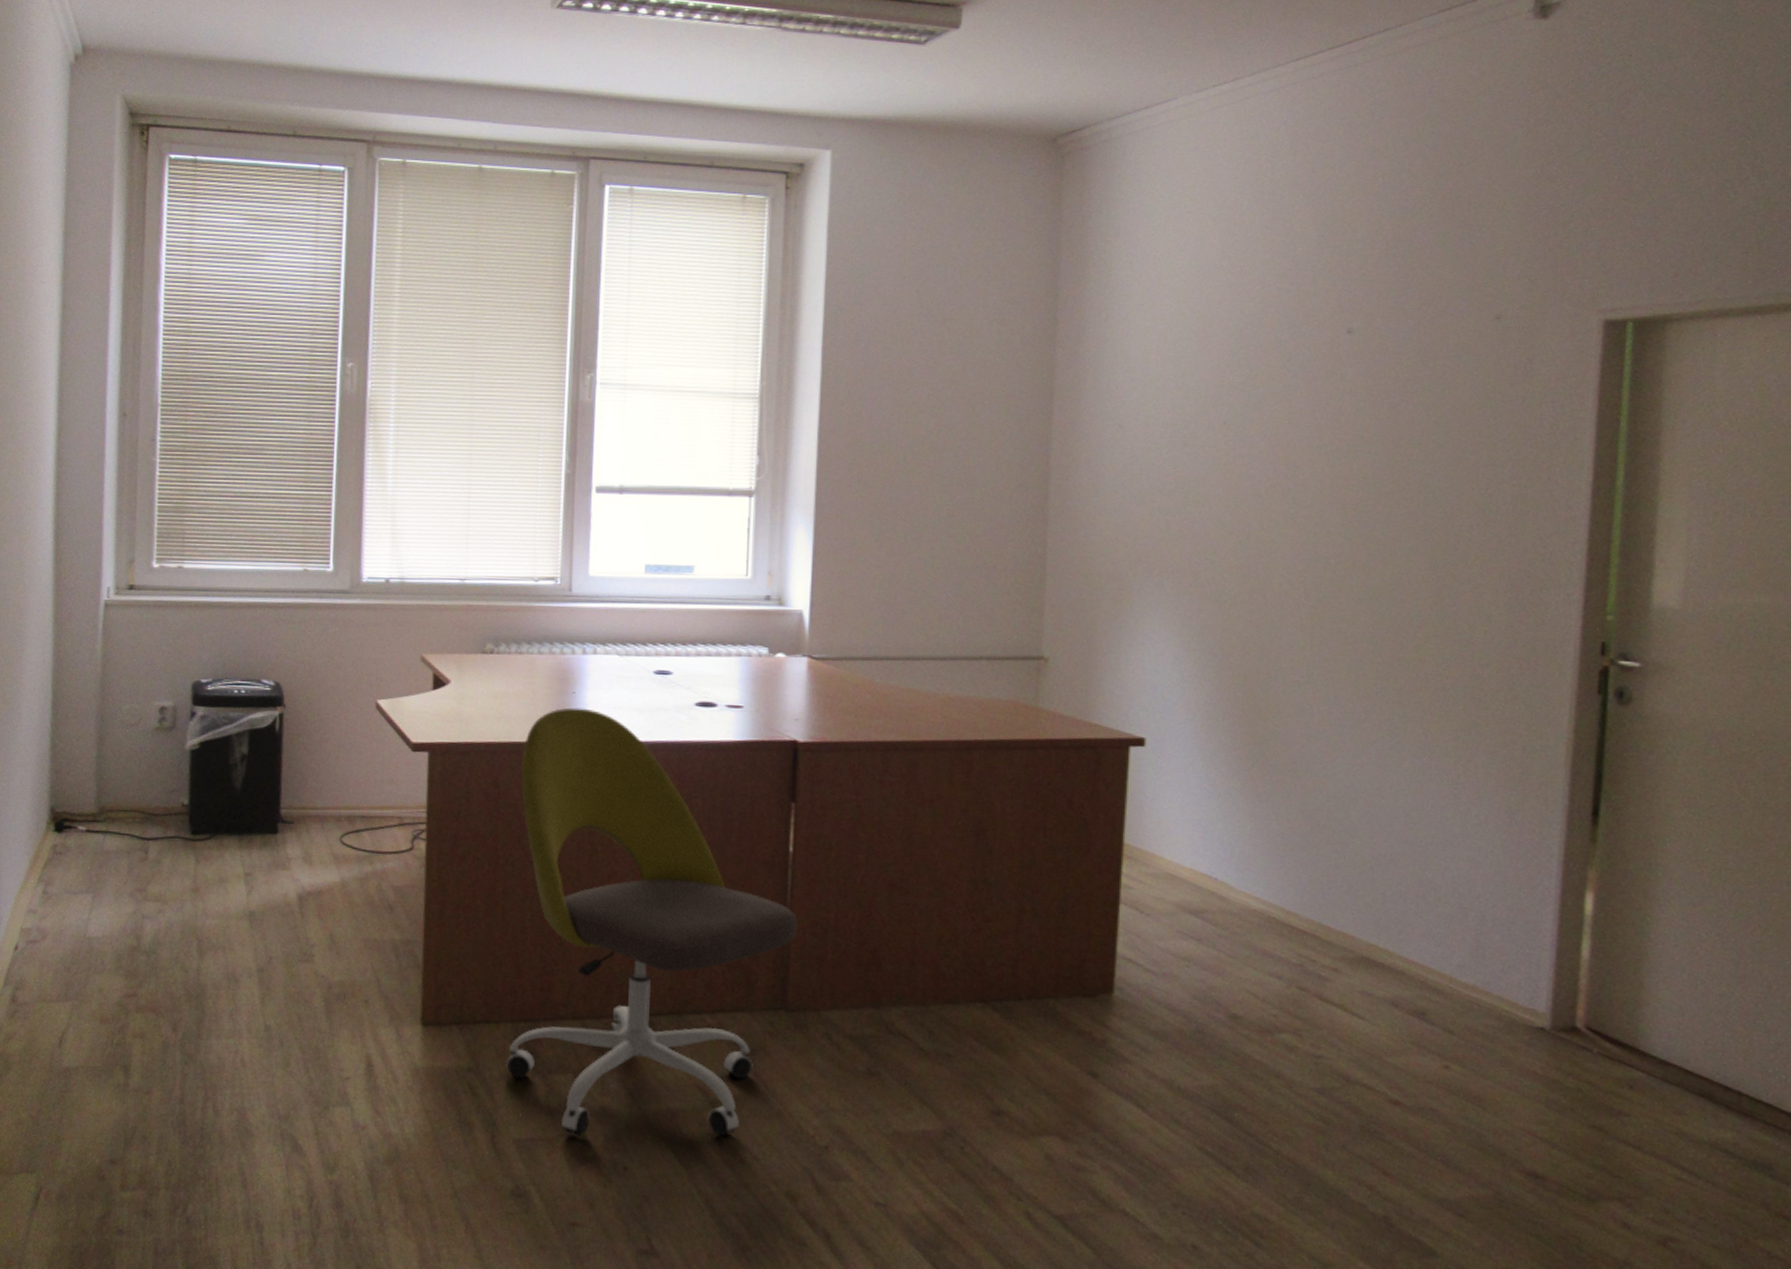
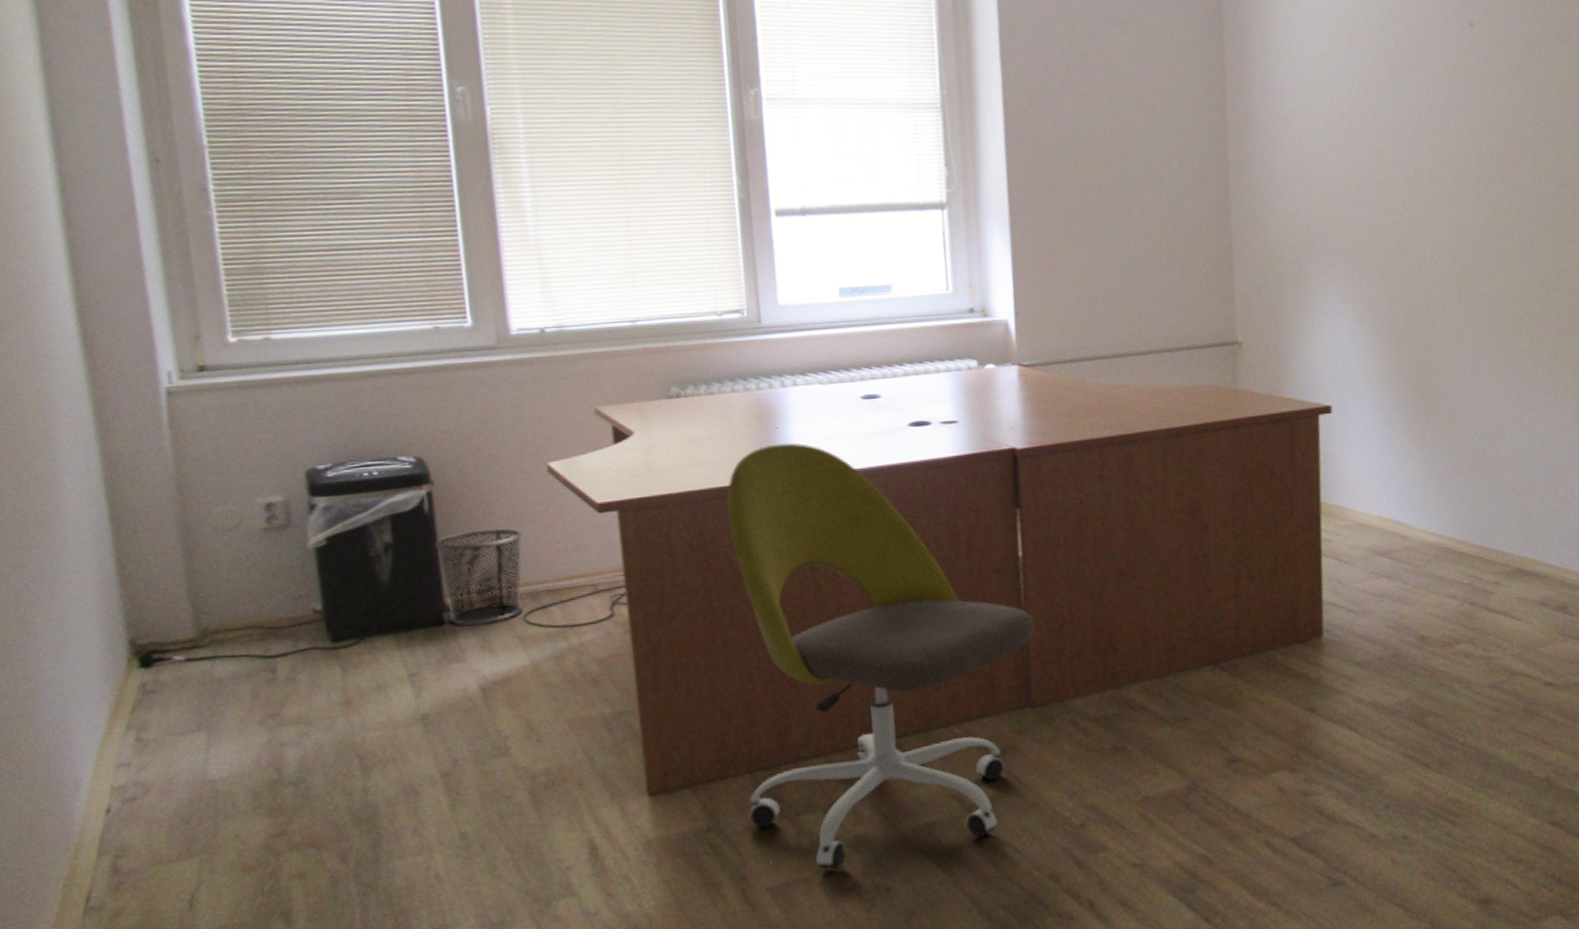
waste bin: none [280,753,348,839] -> present [435,528,523,626]

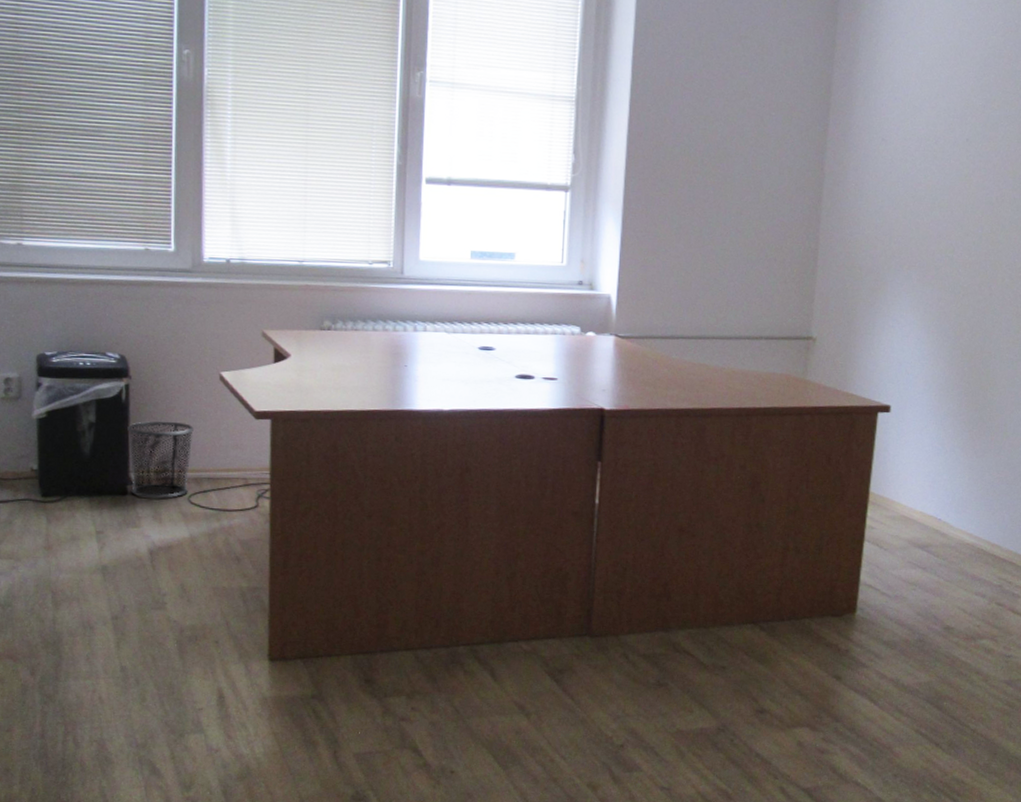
office chair: present [727,443,1035,870] -> none [346,379,602,748]

